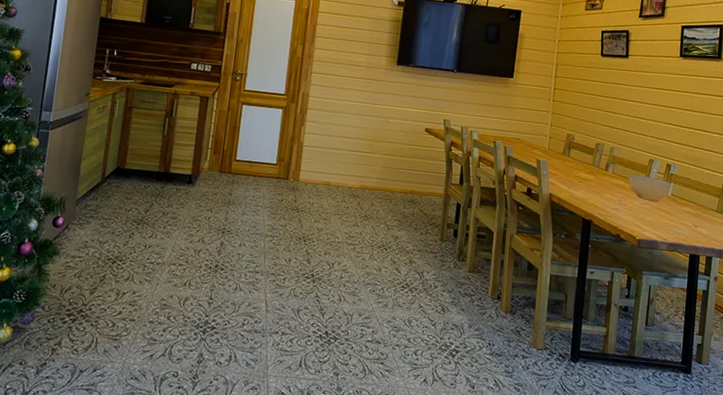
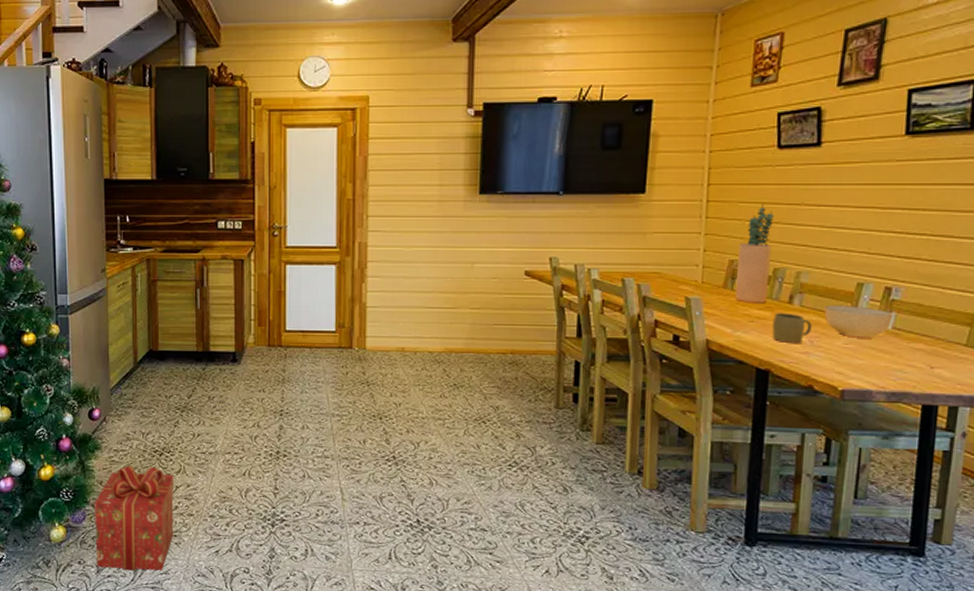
gift box: none [37,271,122,373] -> present [94,465,174,571]
vase: none [570,94,597,169] -> present [734,204,774,303]
mug: none [594,177,620,201] -> present [772,313,812,343]

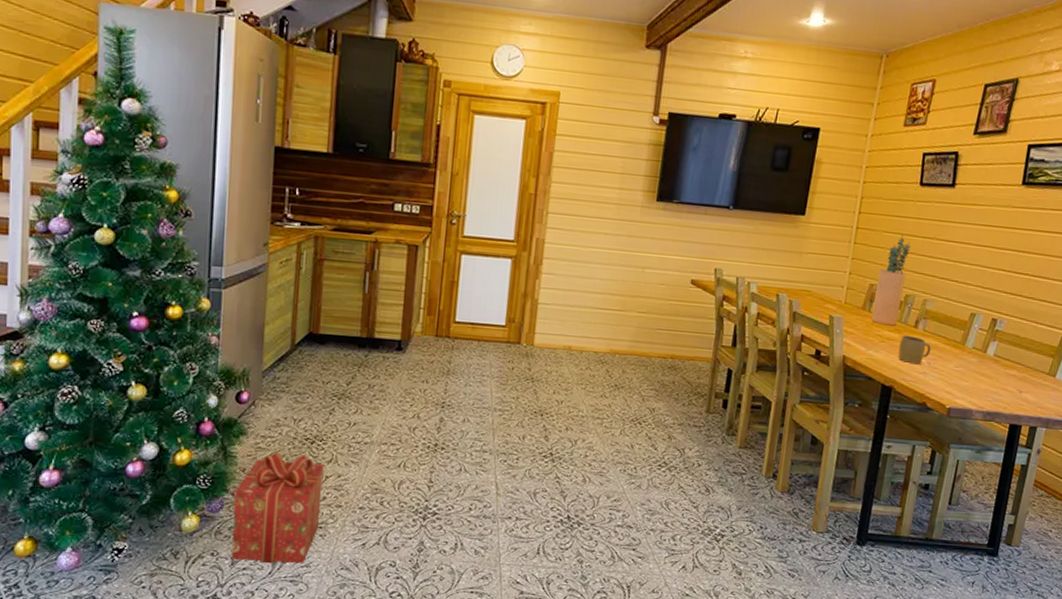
bowl: present [824,304,893,340] -> none [941,331,996,364]

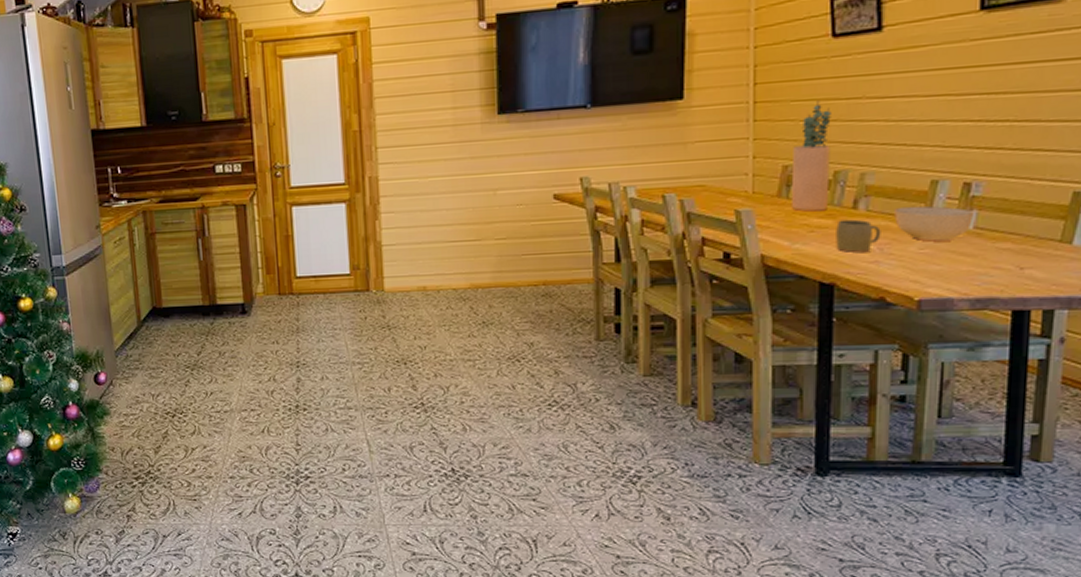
gift box: present [232,453,324,563] -> none [107,429,194,538]
bowl: none [941,331,996,364] -> present [894,205,973,243]

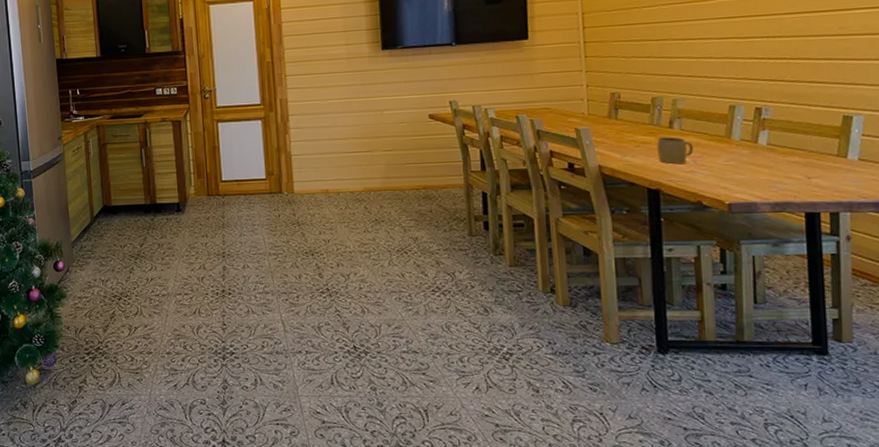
vase: present [790,100,831,212] -> none [618,41,649,130]
bowl: present [894,205,973,243] -> none [703,126,766,156]

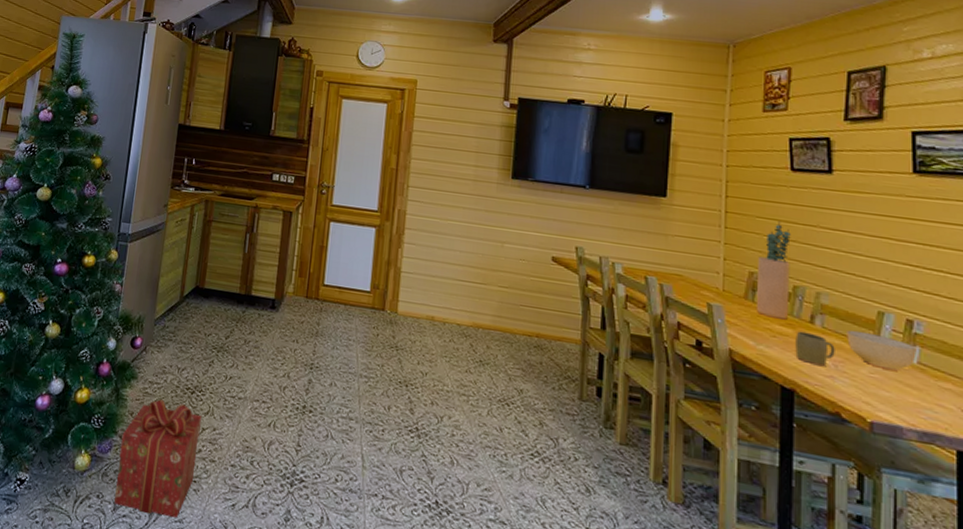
gift box: none [63,310,136,407] -> present [114,399,202,518]
vase: none [618,41,649,130] -> present [755,221,791,320]
bowl: none [703,126,766,156] -> present [847,329,917,371]

